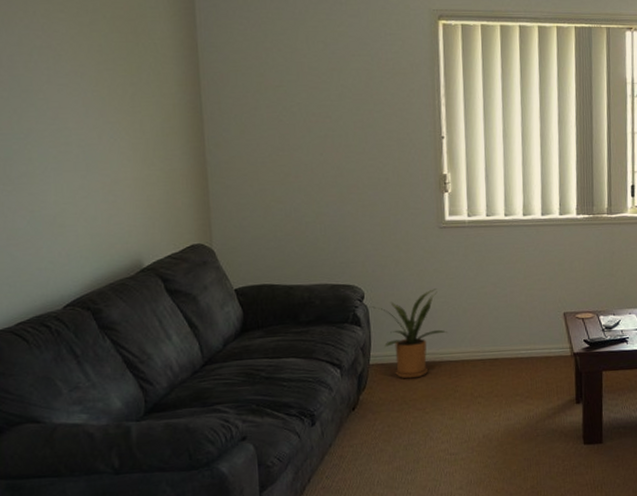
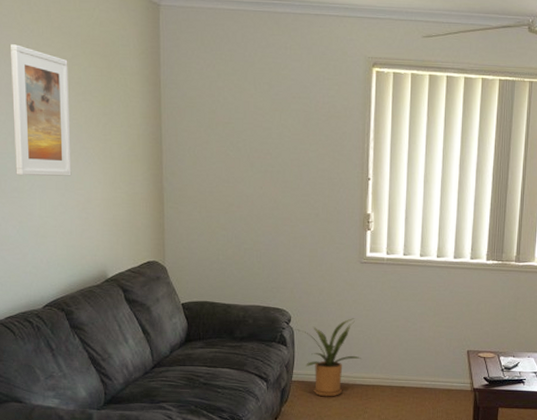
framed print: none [12,11,94,159] -> present [9,44,72,176]

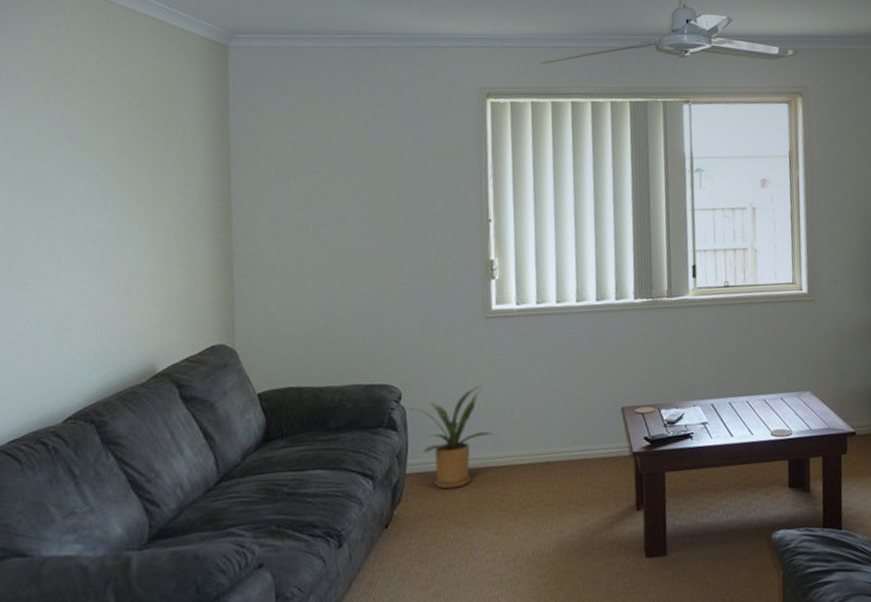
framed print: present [9,44,72,176] -> none [31,101,110,257]

